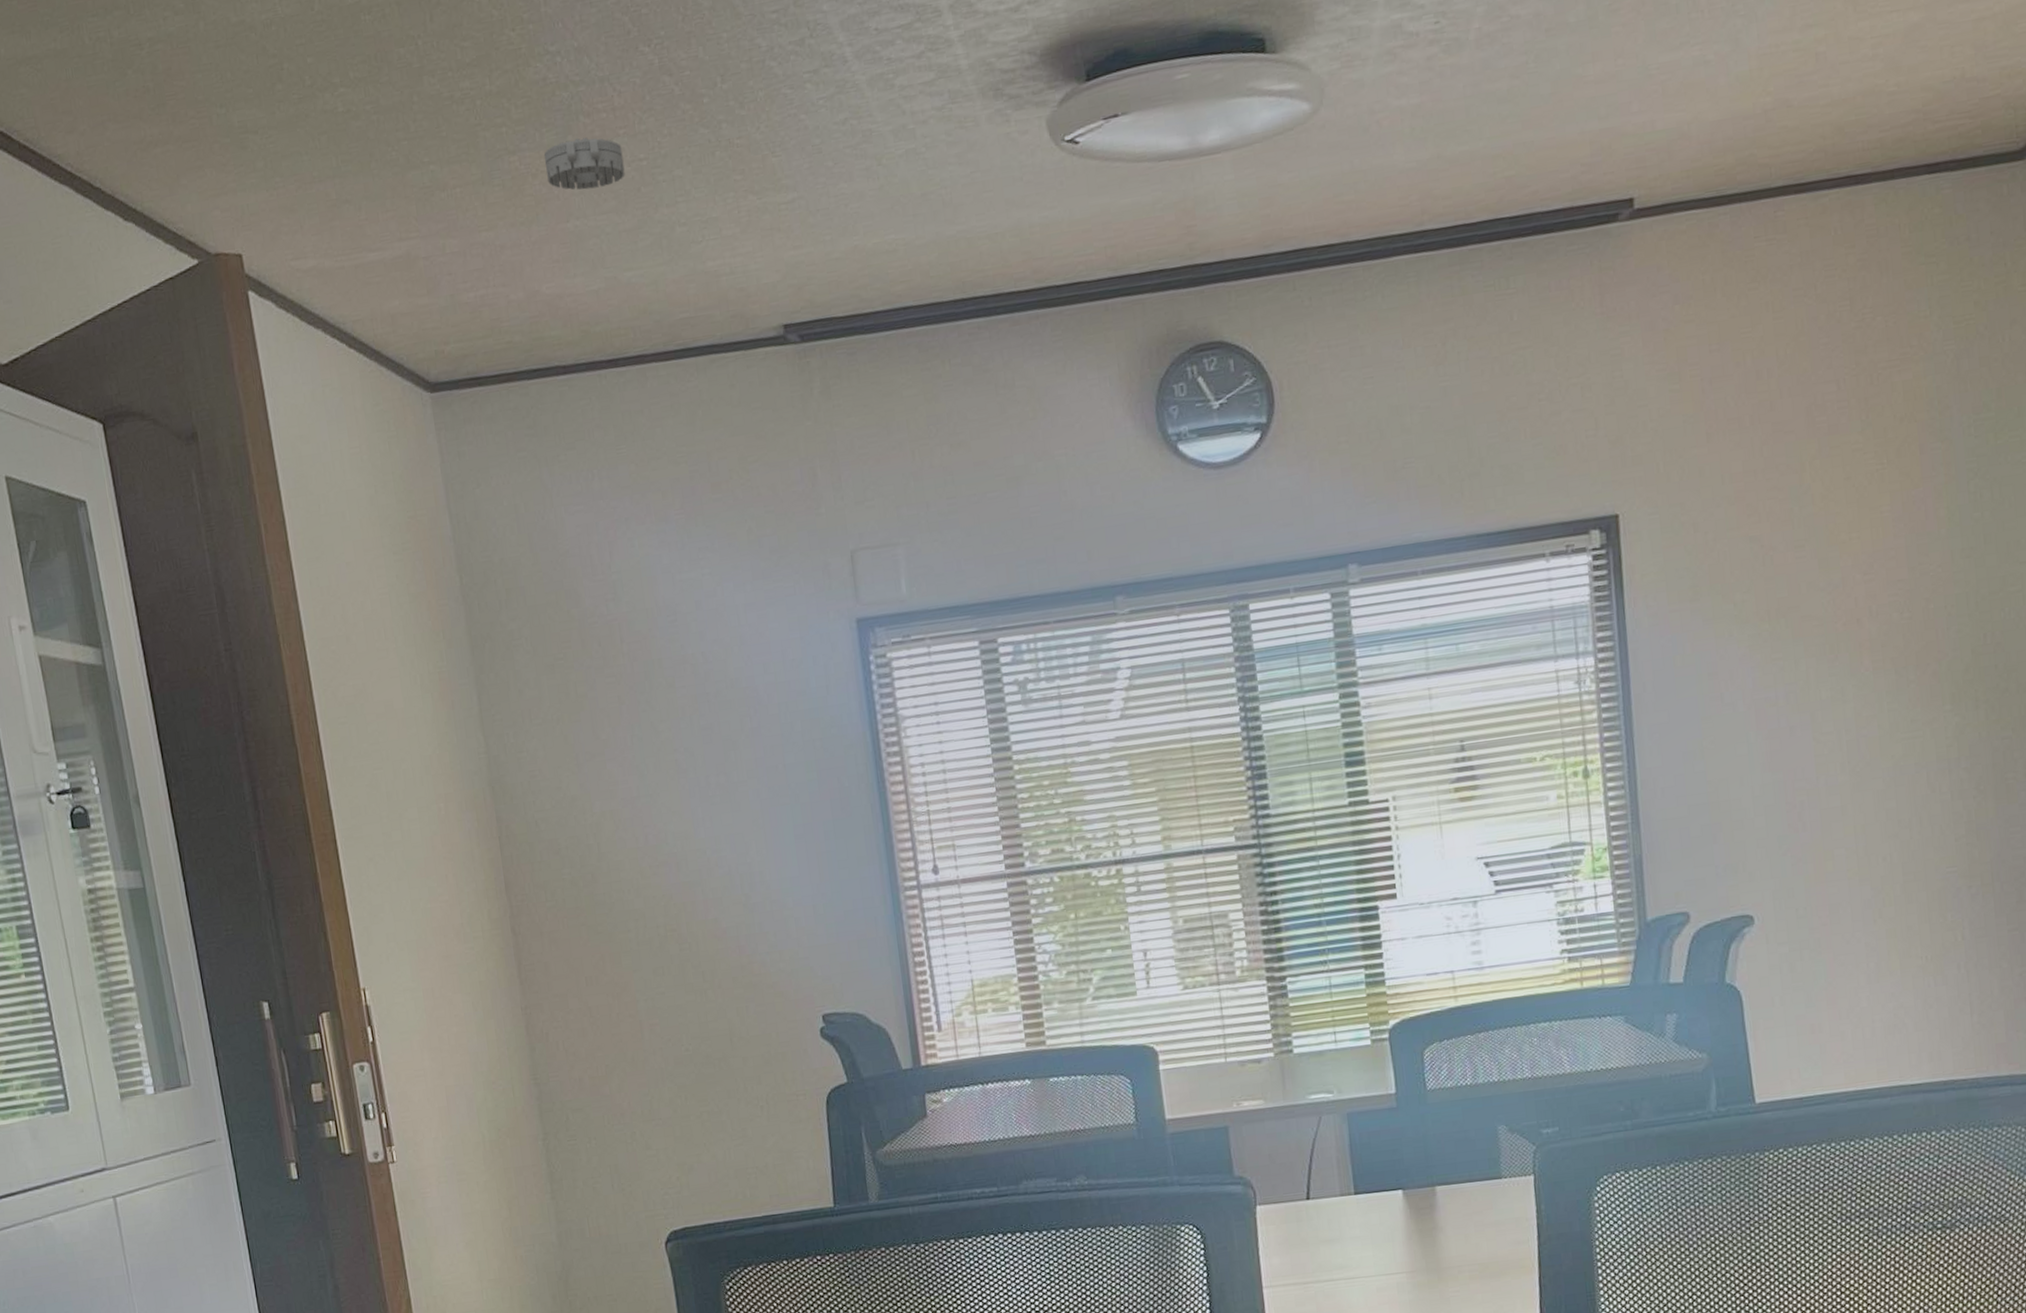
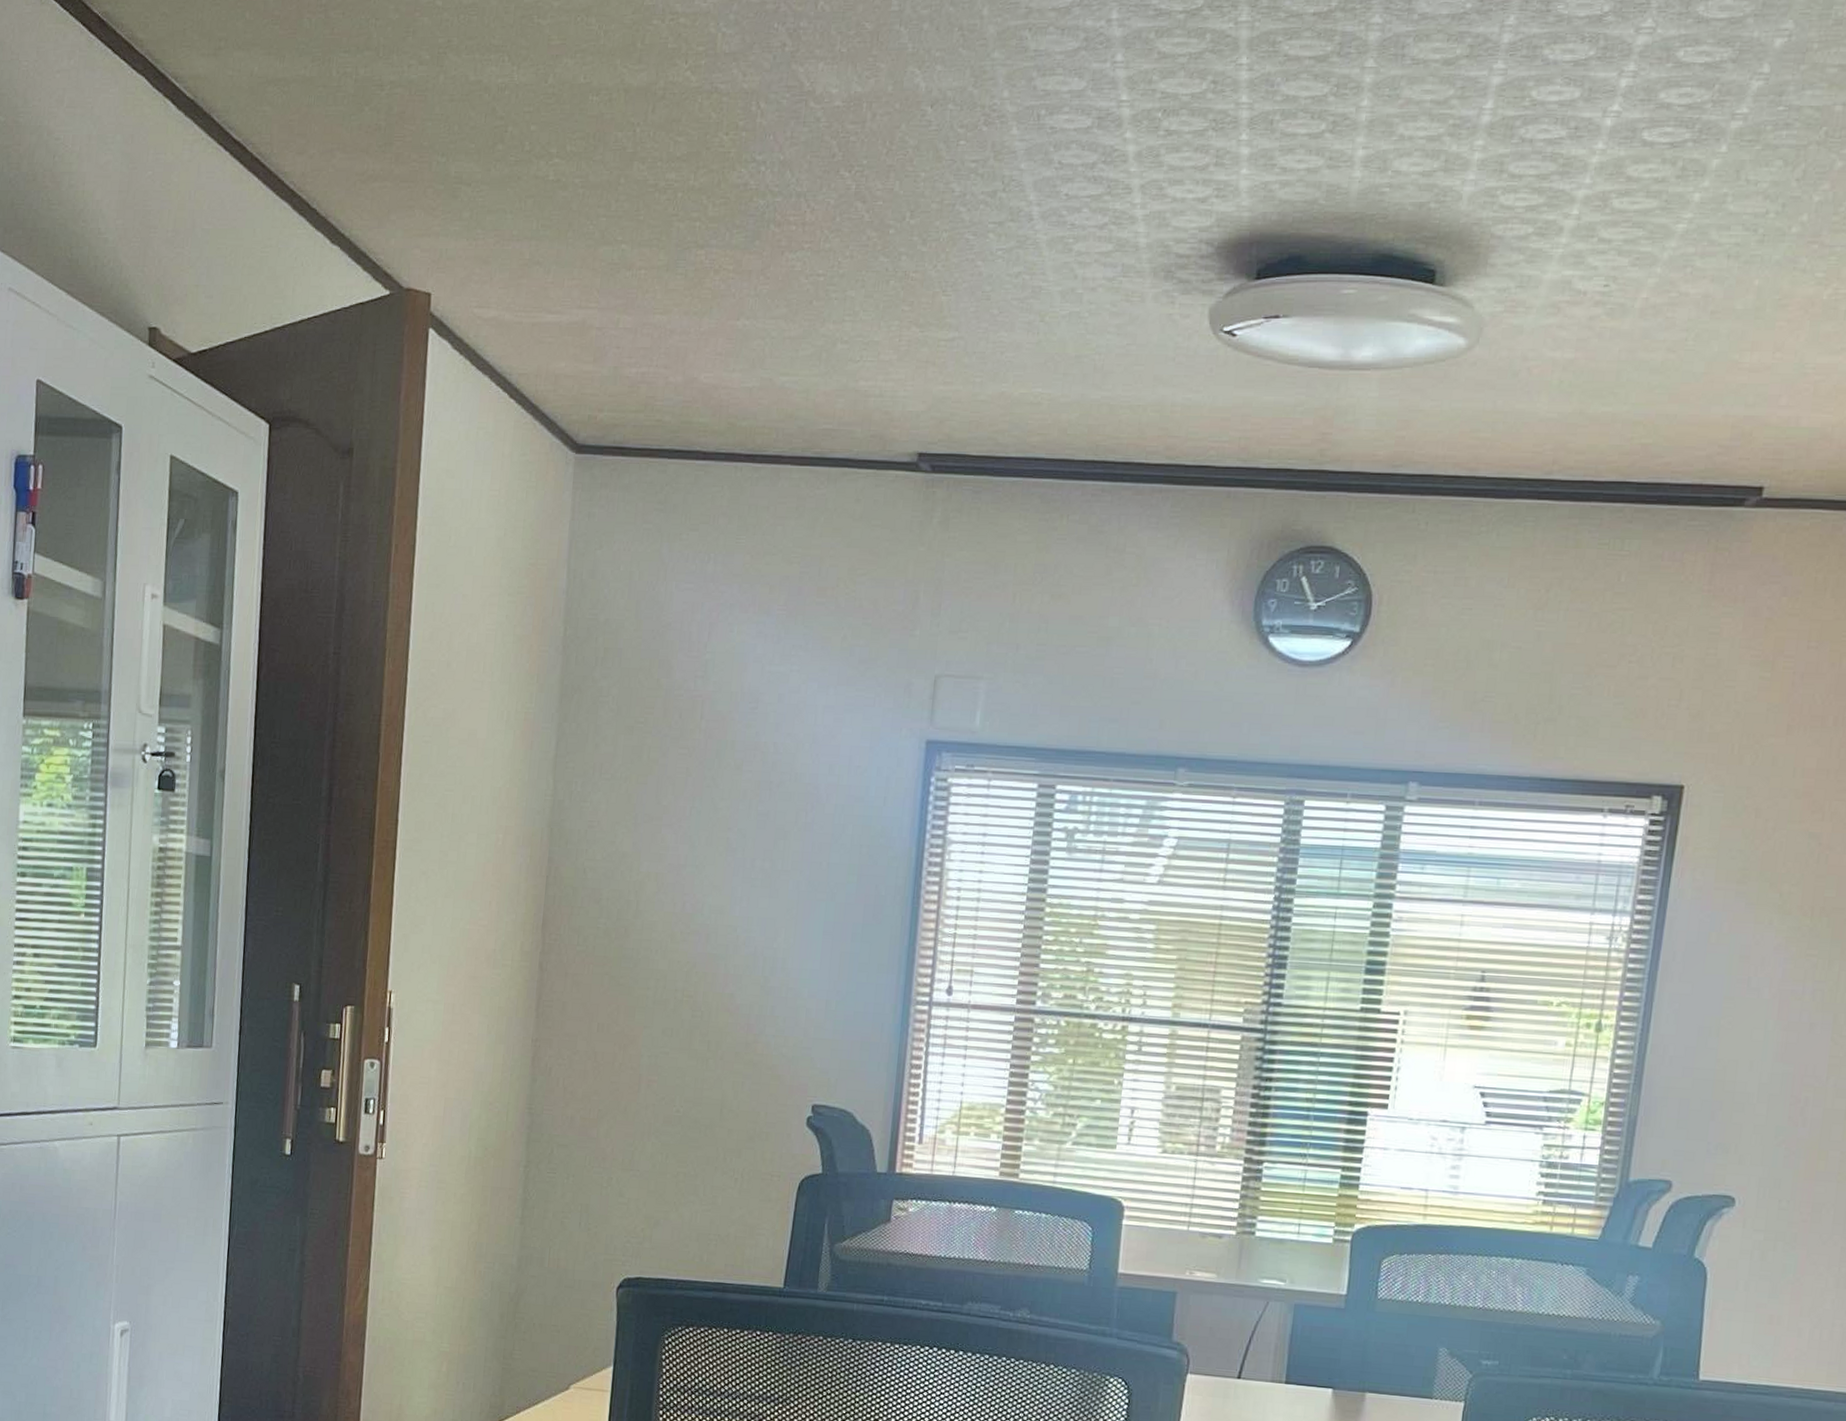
smoke detector: present [543,137,625,190] -> none [728,244,804,293]

